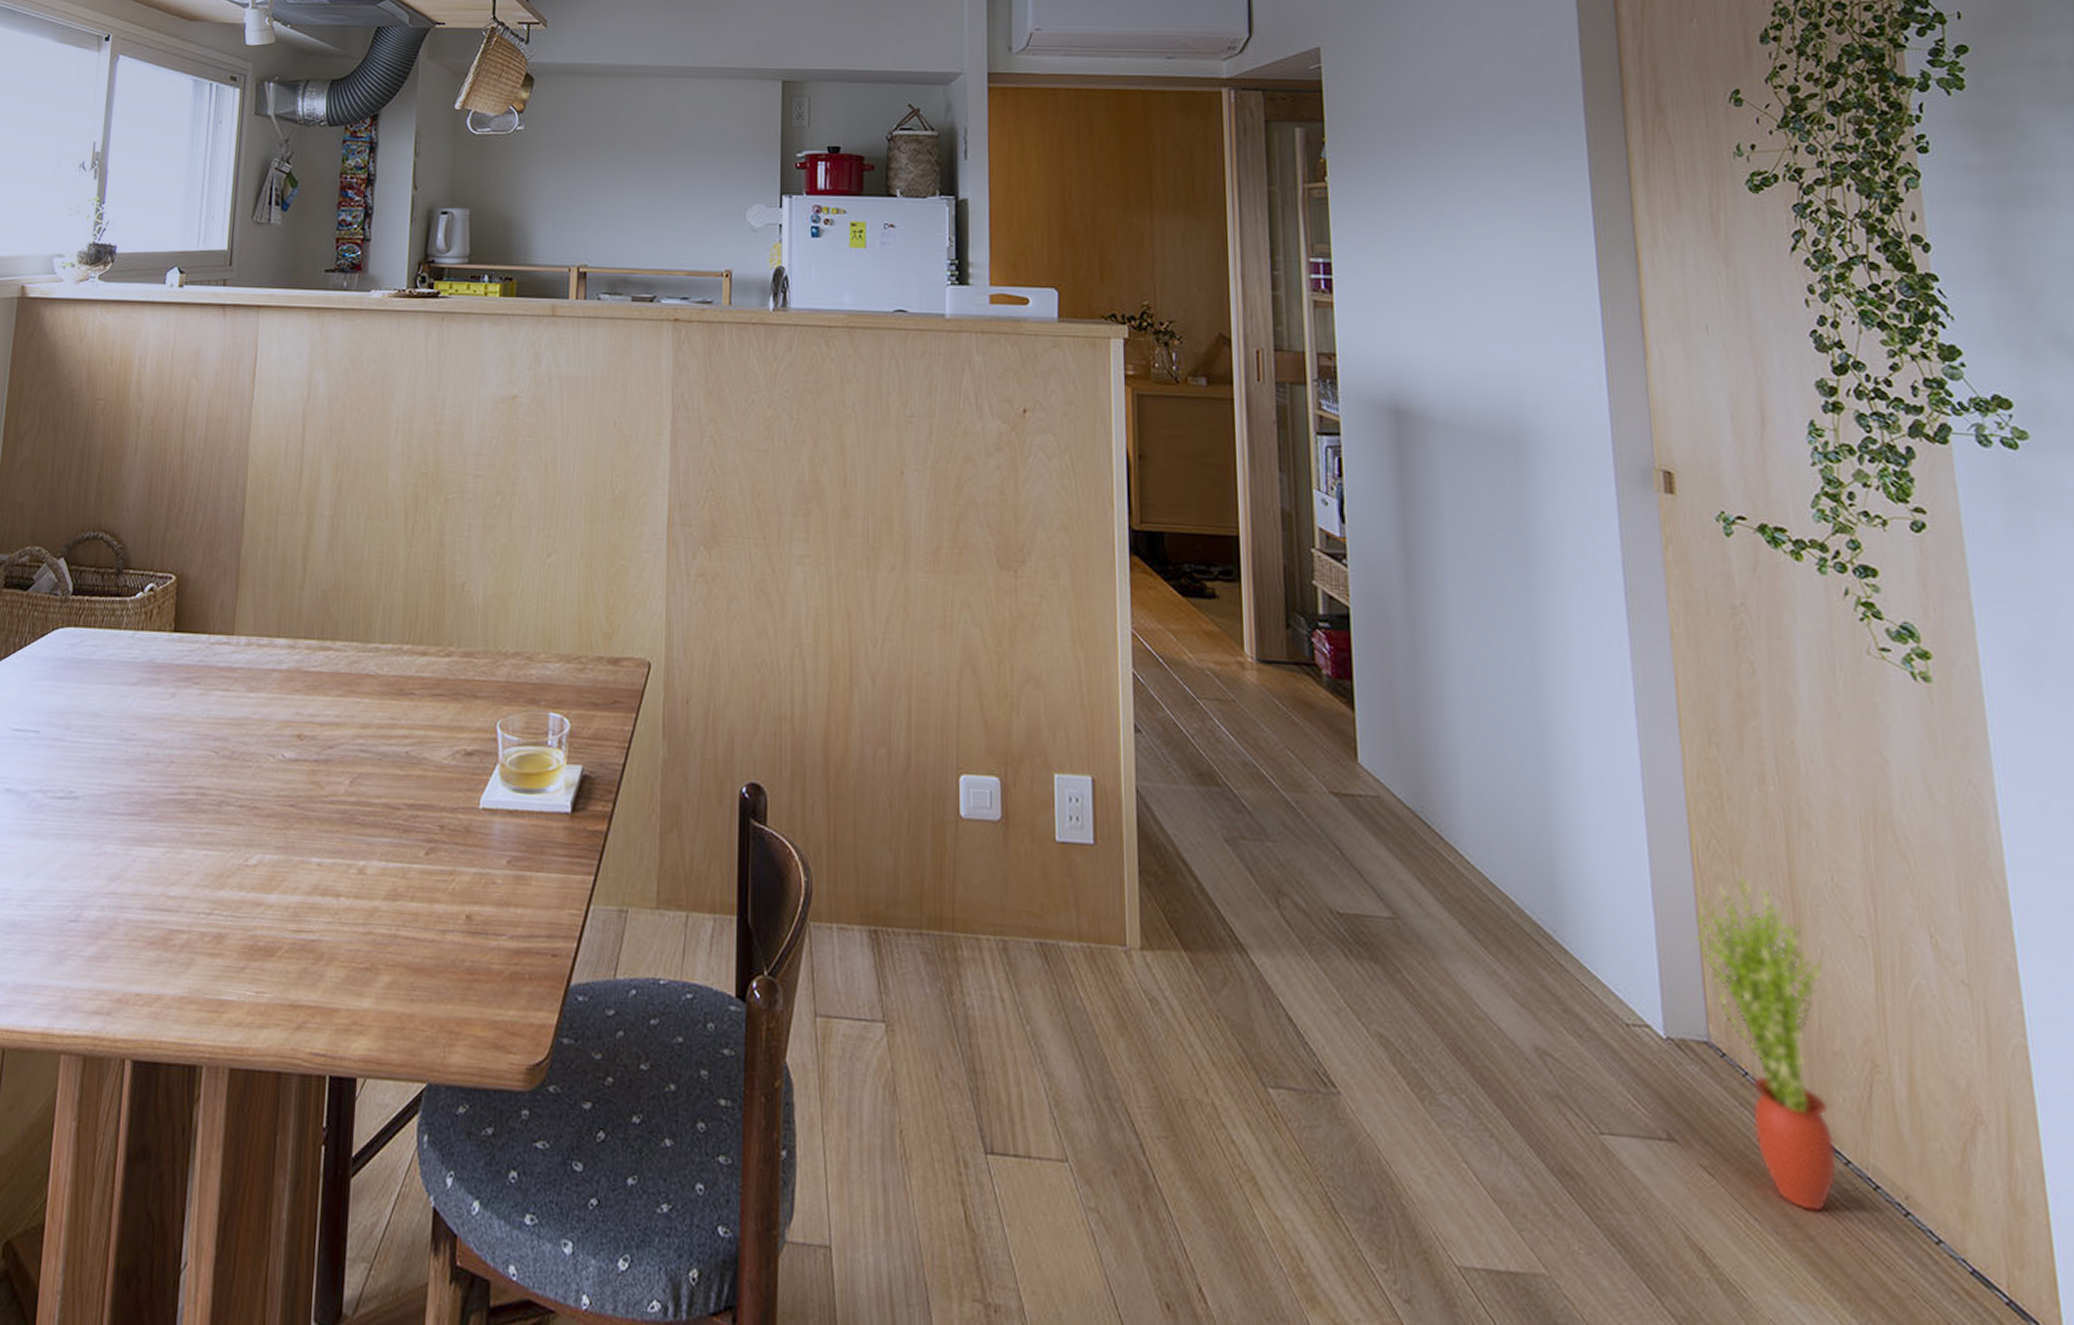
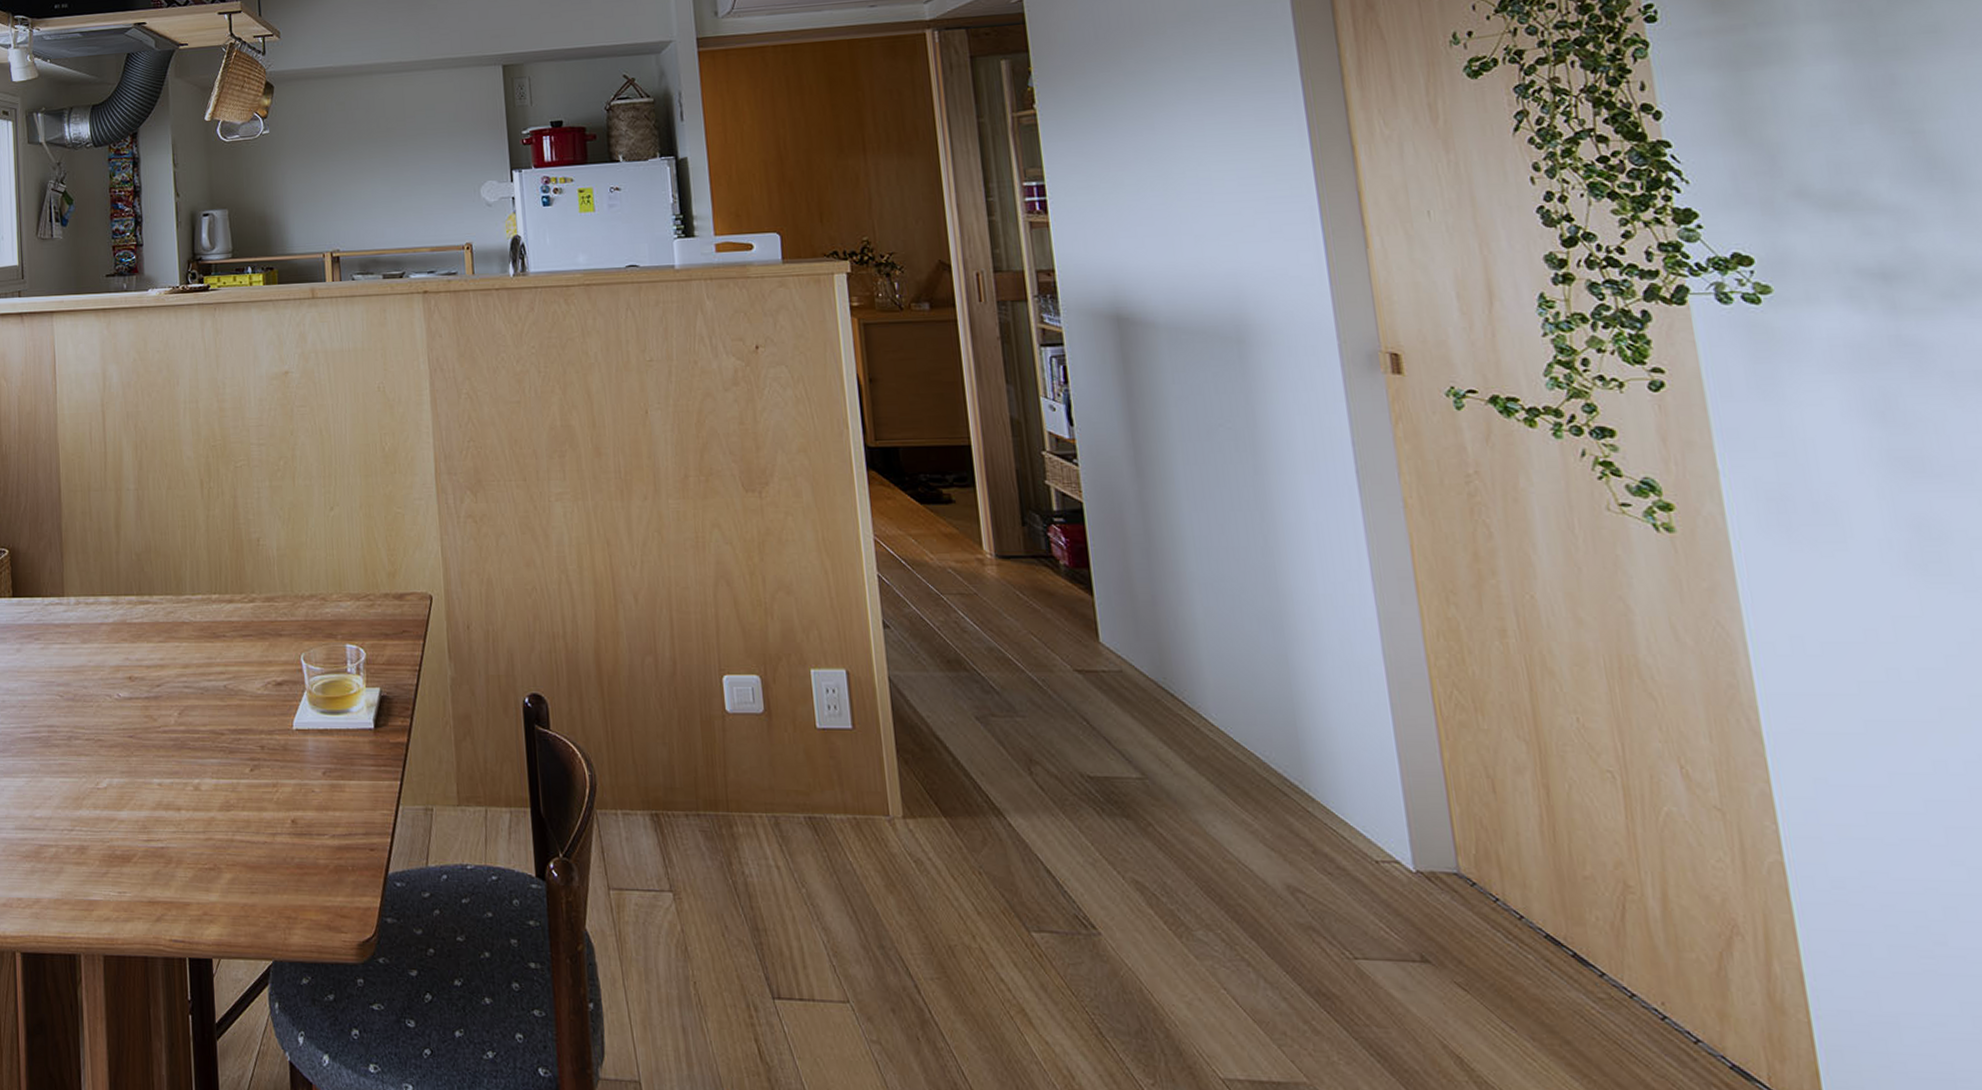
potted plant: present [1695,876,1837,1213] -> none [1440,722,1592,1020]

